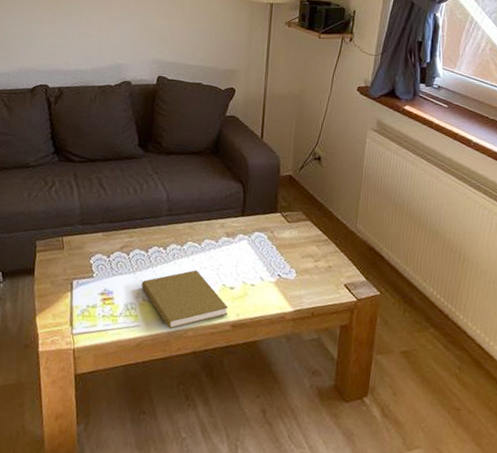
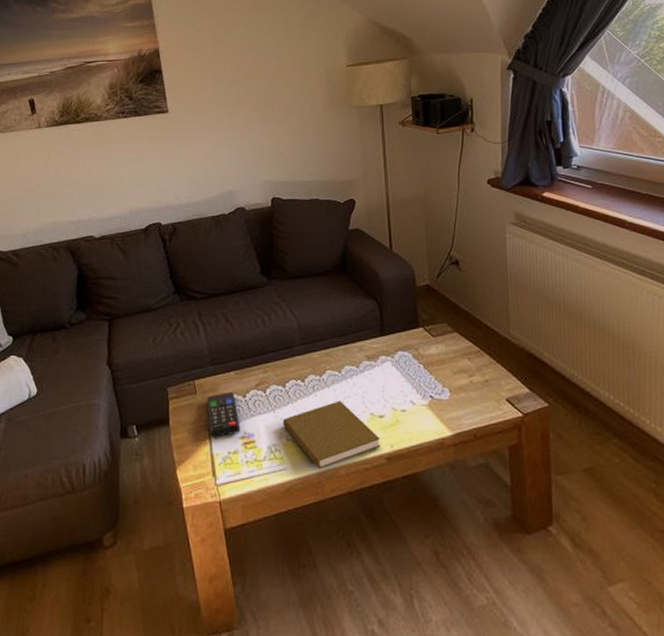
remote control: none [72,251,102,291] -> present [207,392,241,437]

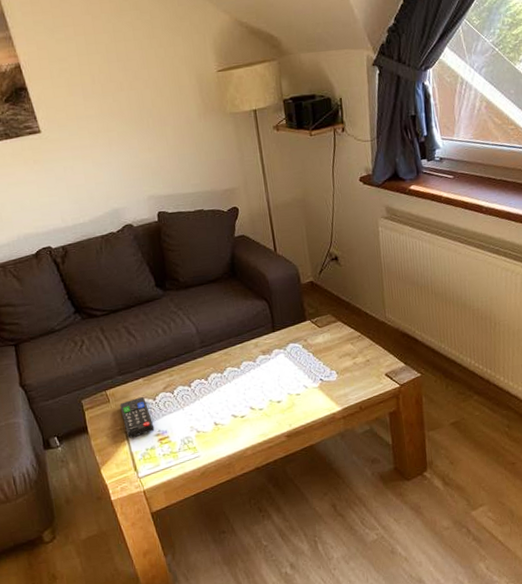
book: present [282,401,380,469] -> none [191,392,280,452]

